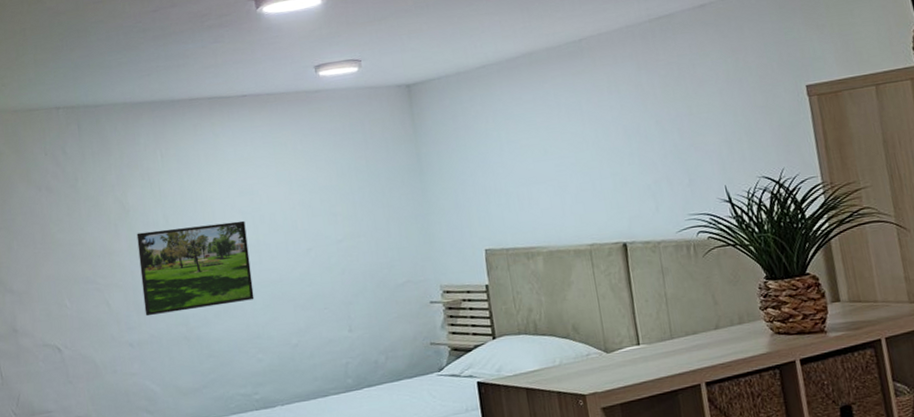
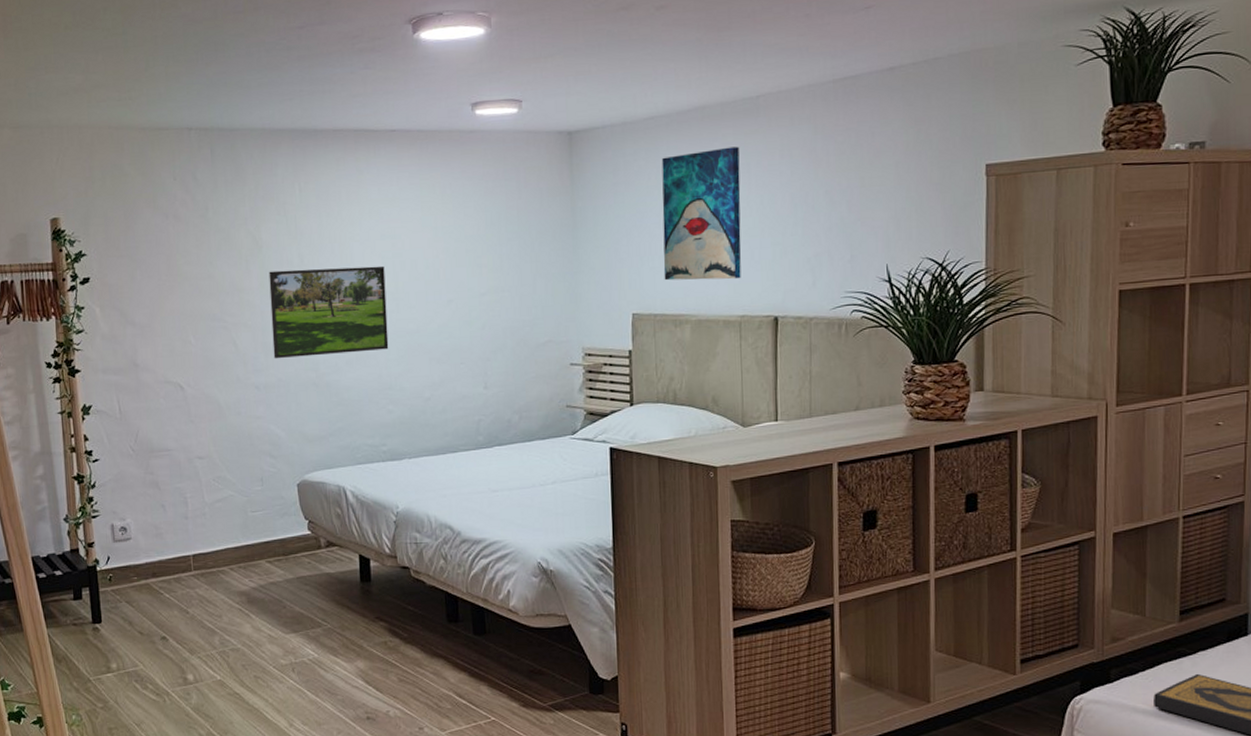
wall art: none [496,86,586,216] -> present [661,146,742,281]

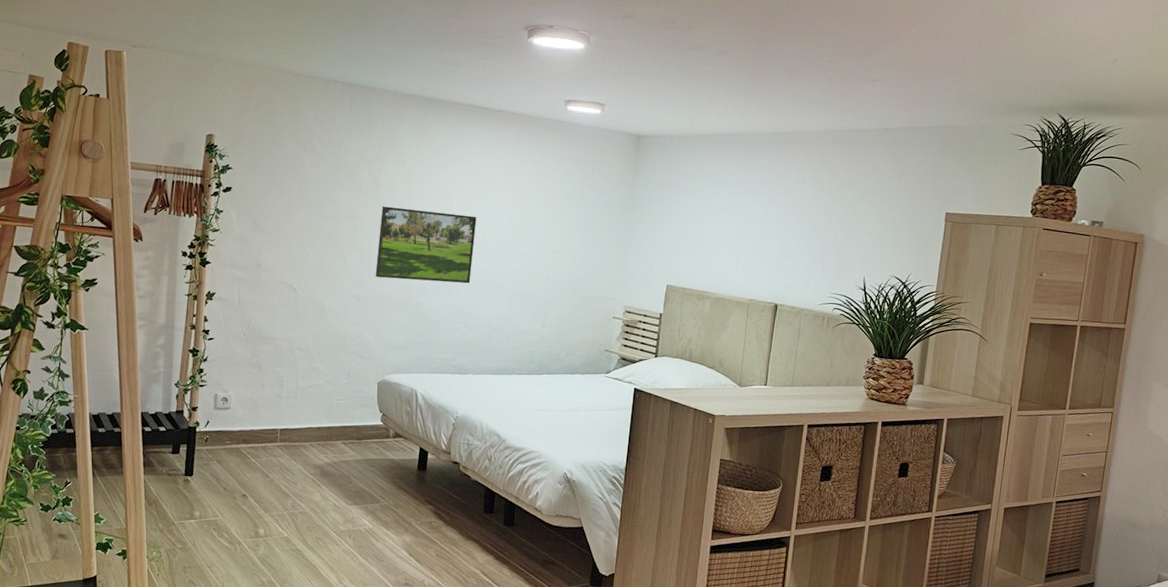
wall art: present [661,146,742,281] -> none [695,167,766,271]

